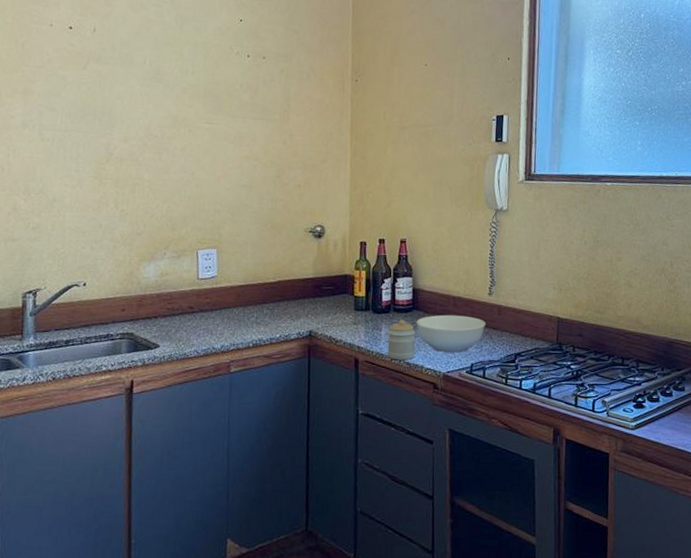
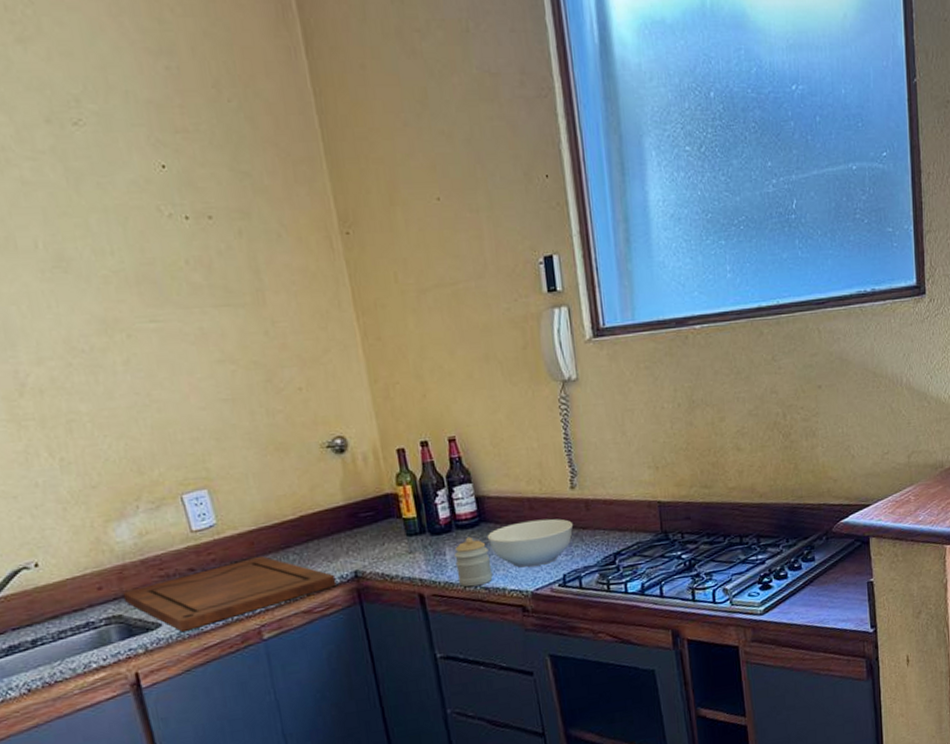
cutting board: none [137,306,295,355] -> present [122,555,337,632]

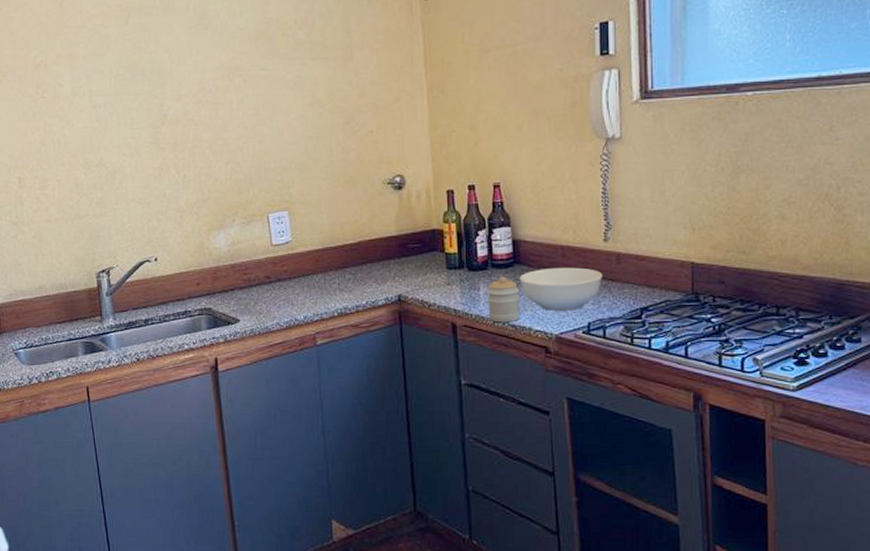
cutting board: present [122,555,337,632] -> none [214,272,382,328]

